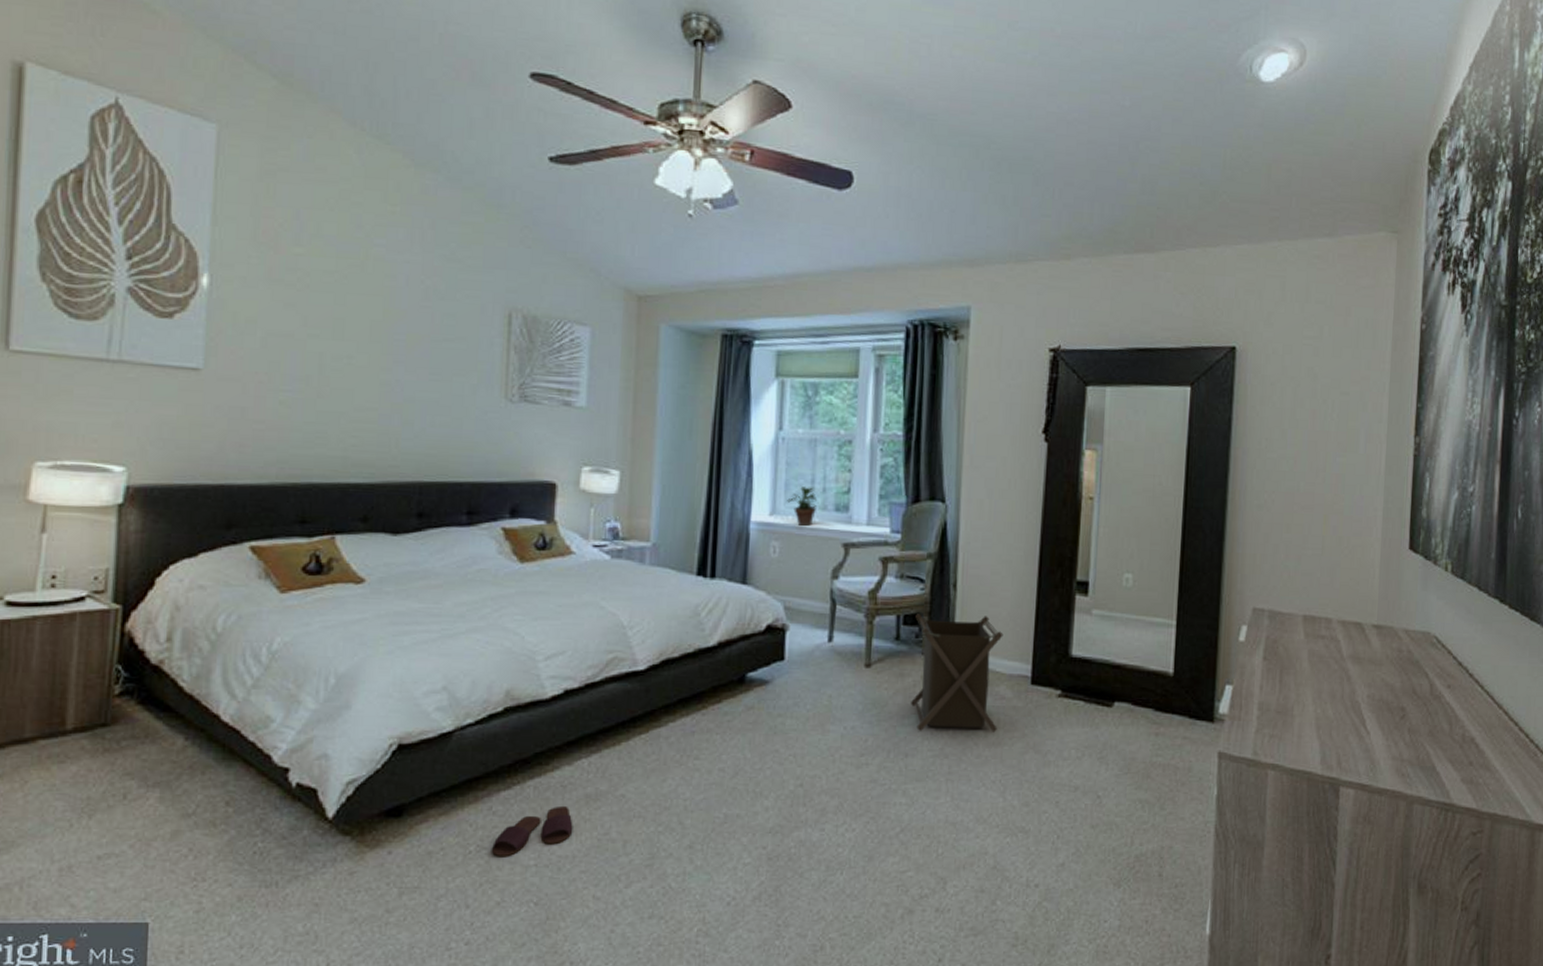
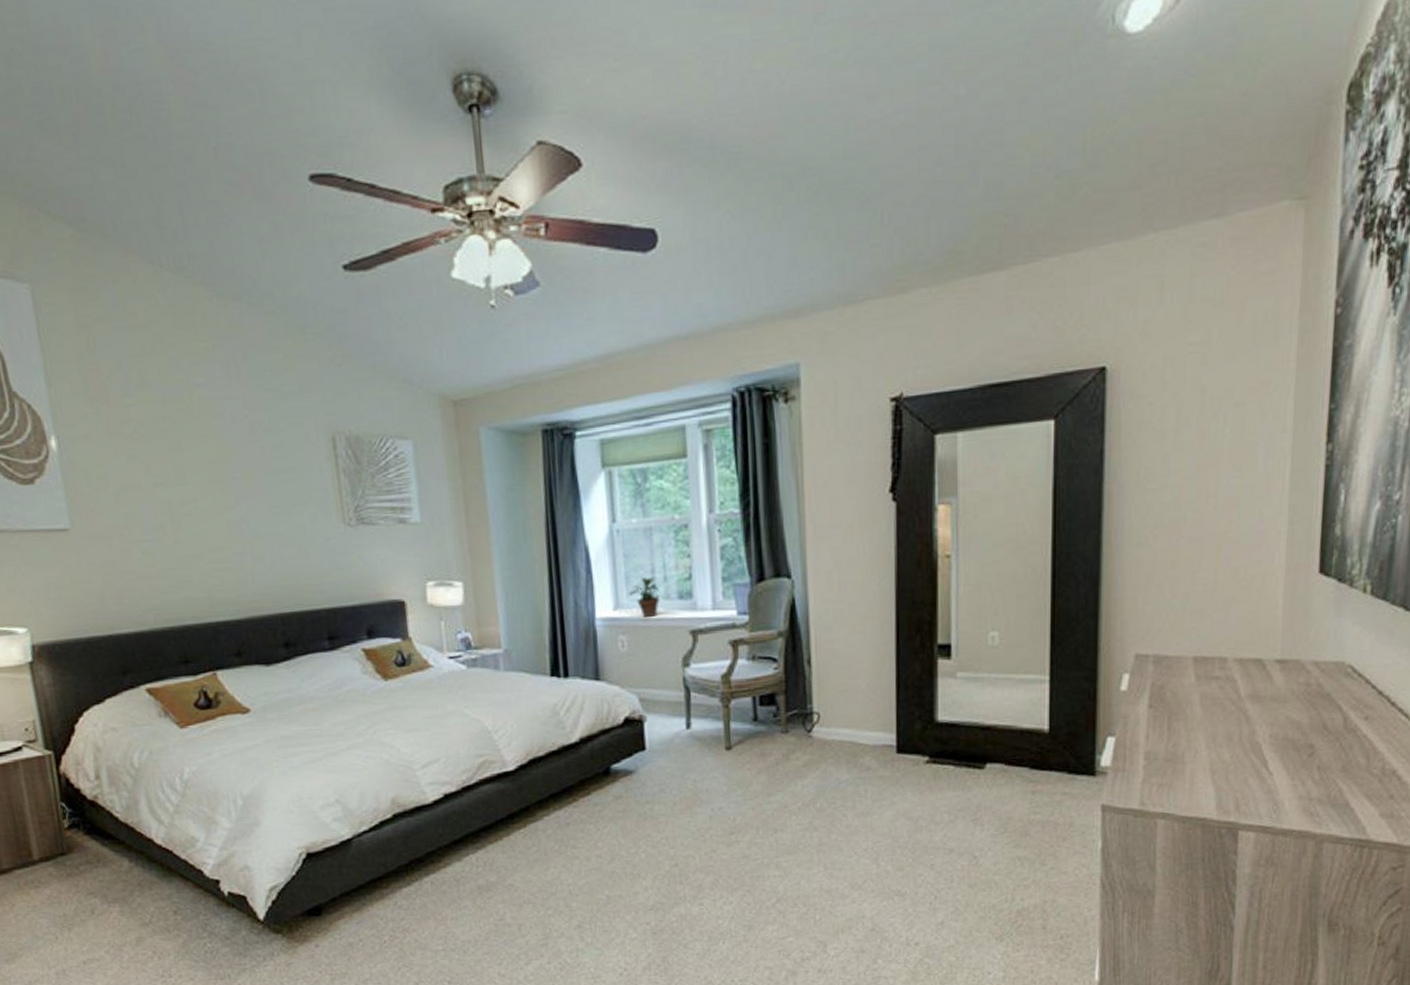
slippers: present [492,805,573,857] -> none [403,897,472,945]
laundry basket: present [910,614,1003,732] -> none [771,689,865,807]

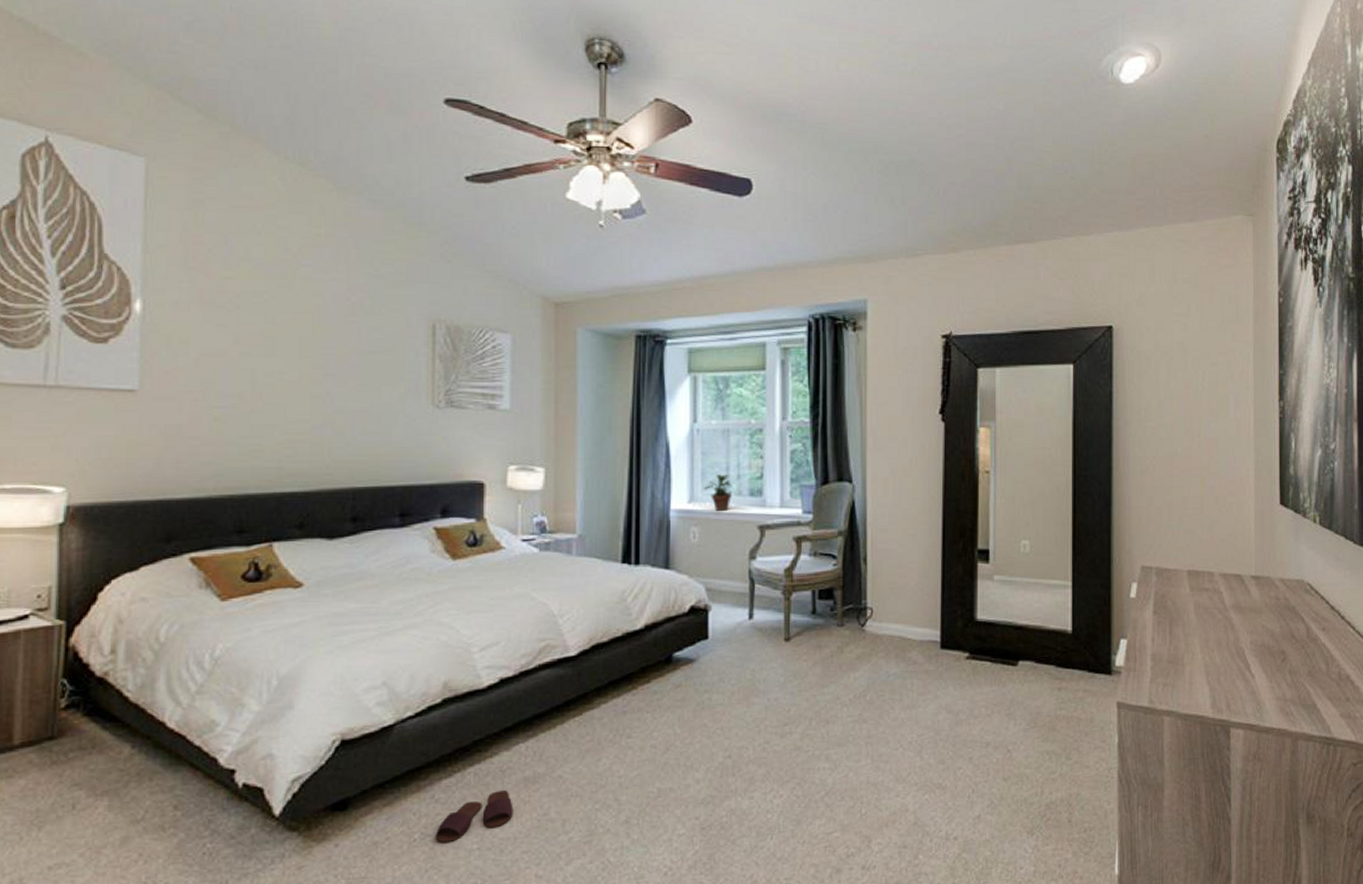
slippers: none [403,897,472,945] -> present [436,789,513,843]

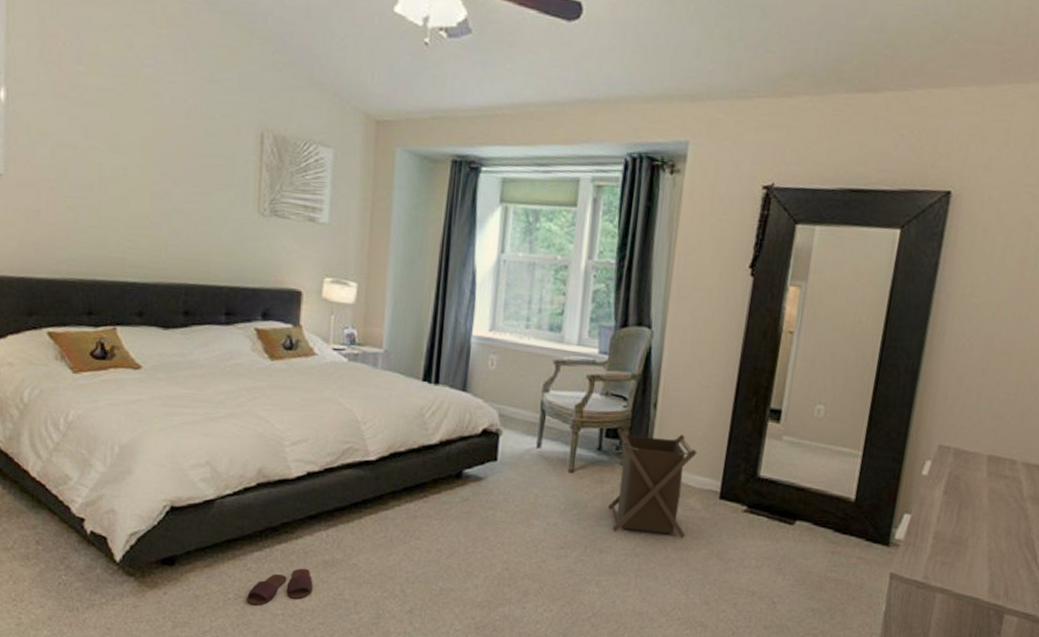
potted plant: present [704,474,733,511] -> none [505,306,534,343]
laundry basket: none [828,587,913,699] -> present [607,428,697,539]

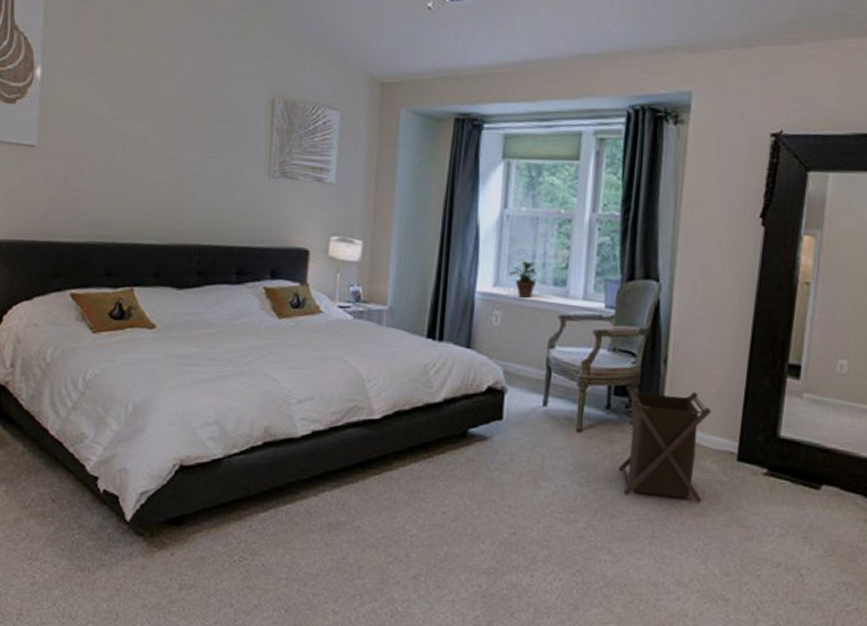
slippers: present [247,568,313,606] -> none [252,530,317,569]
potted plant: none [505,306,534,343] -> present [509,261,538,298]

